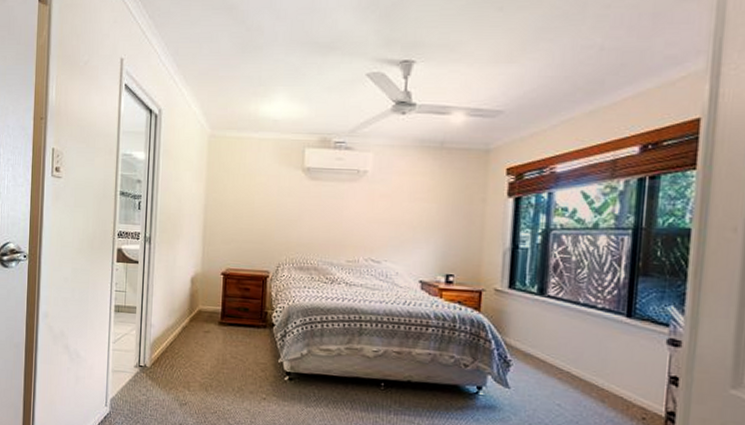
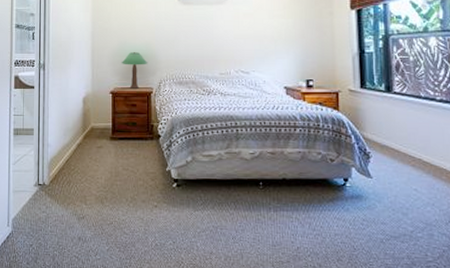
table lamp: none [235,230,266,271] -> present [121,52,148,88]

